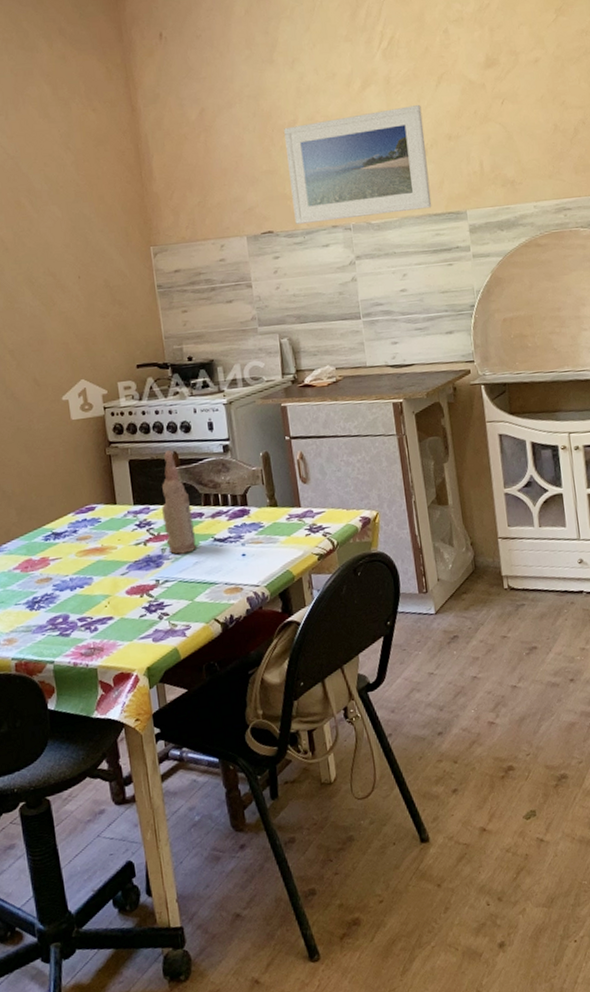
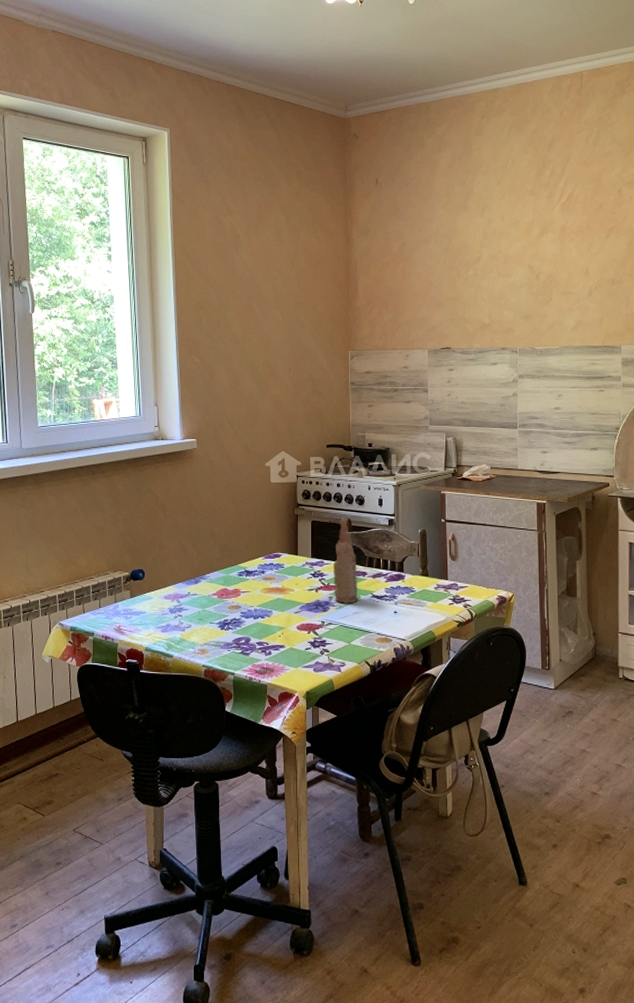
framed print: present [284,105,432,224] -> none [469,252,591,344]

